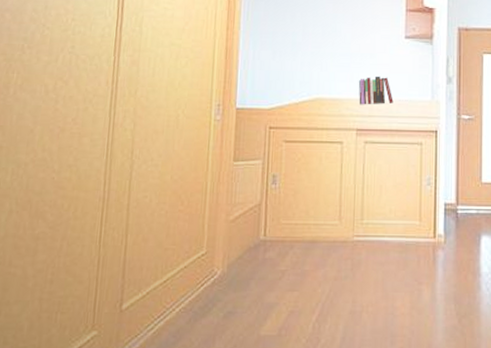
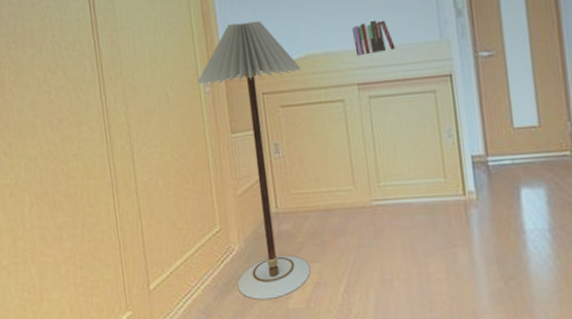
floor lamp: none [209,61,308,325] -> present [197,21,311,300]

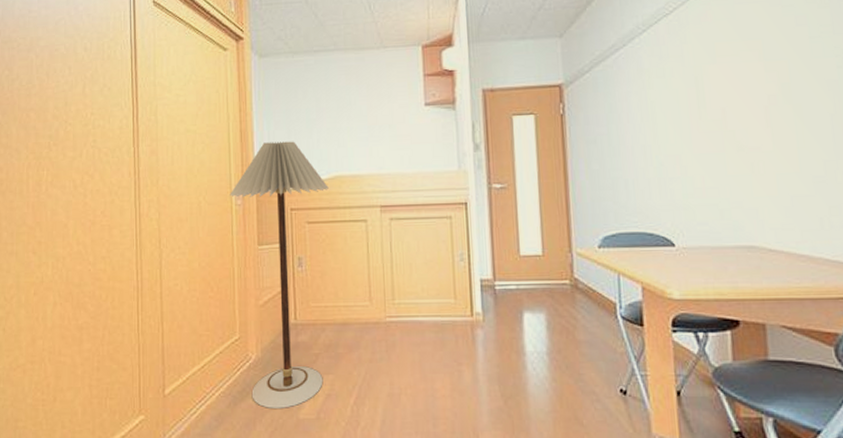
books: present [351,19,396,56] -> none [378,148,417,180]

